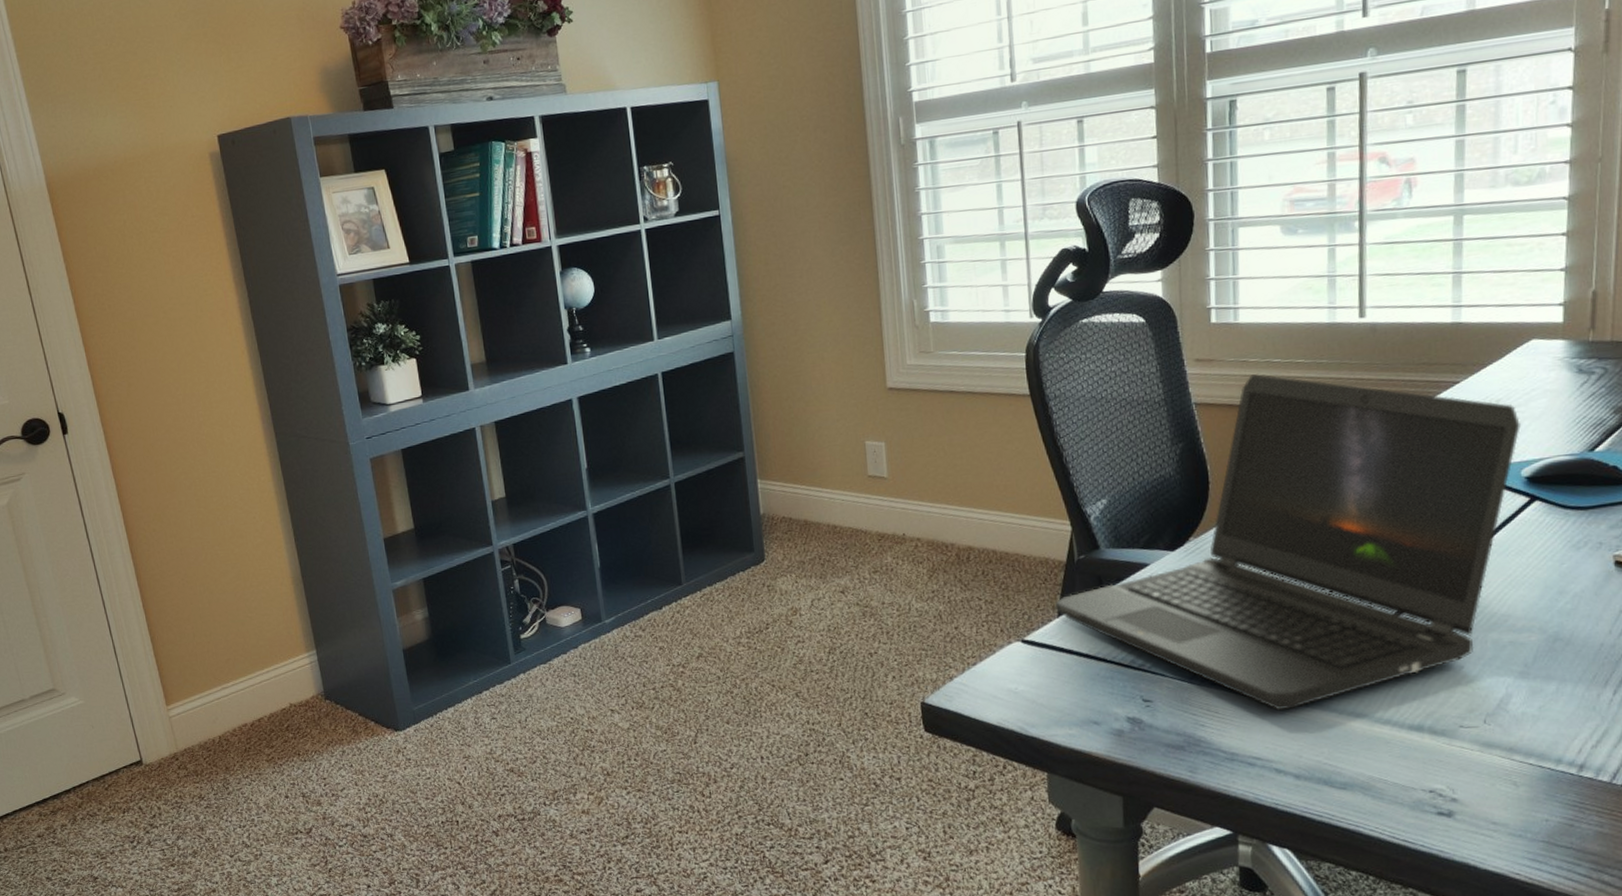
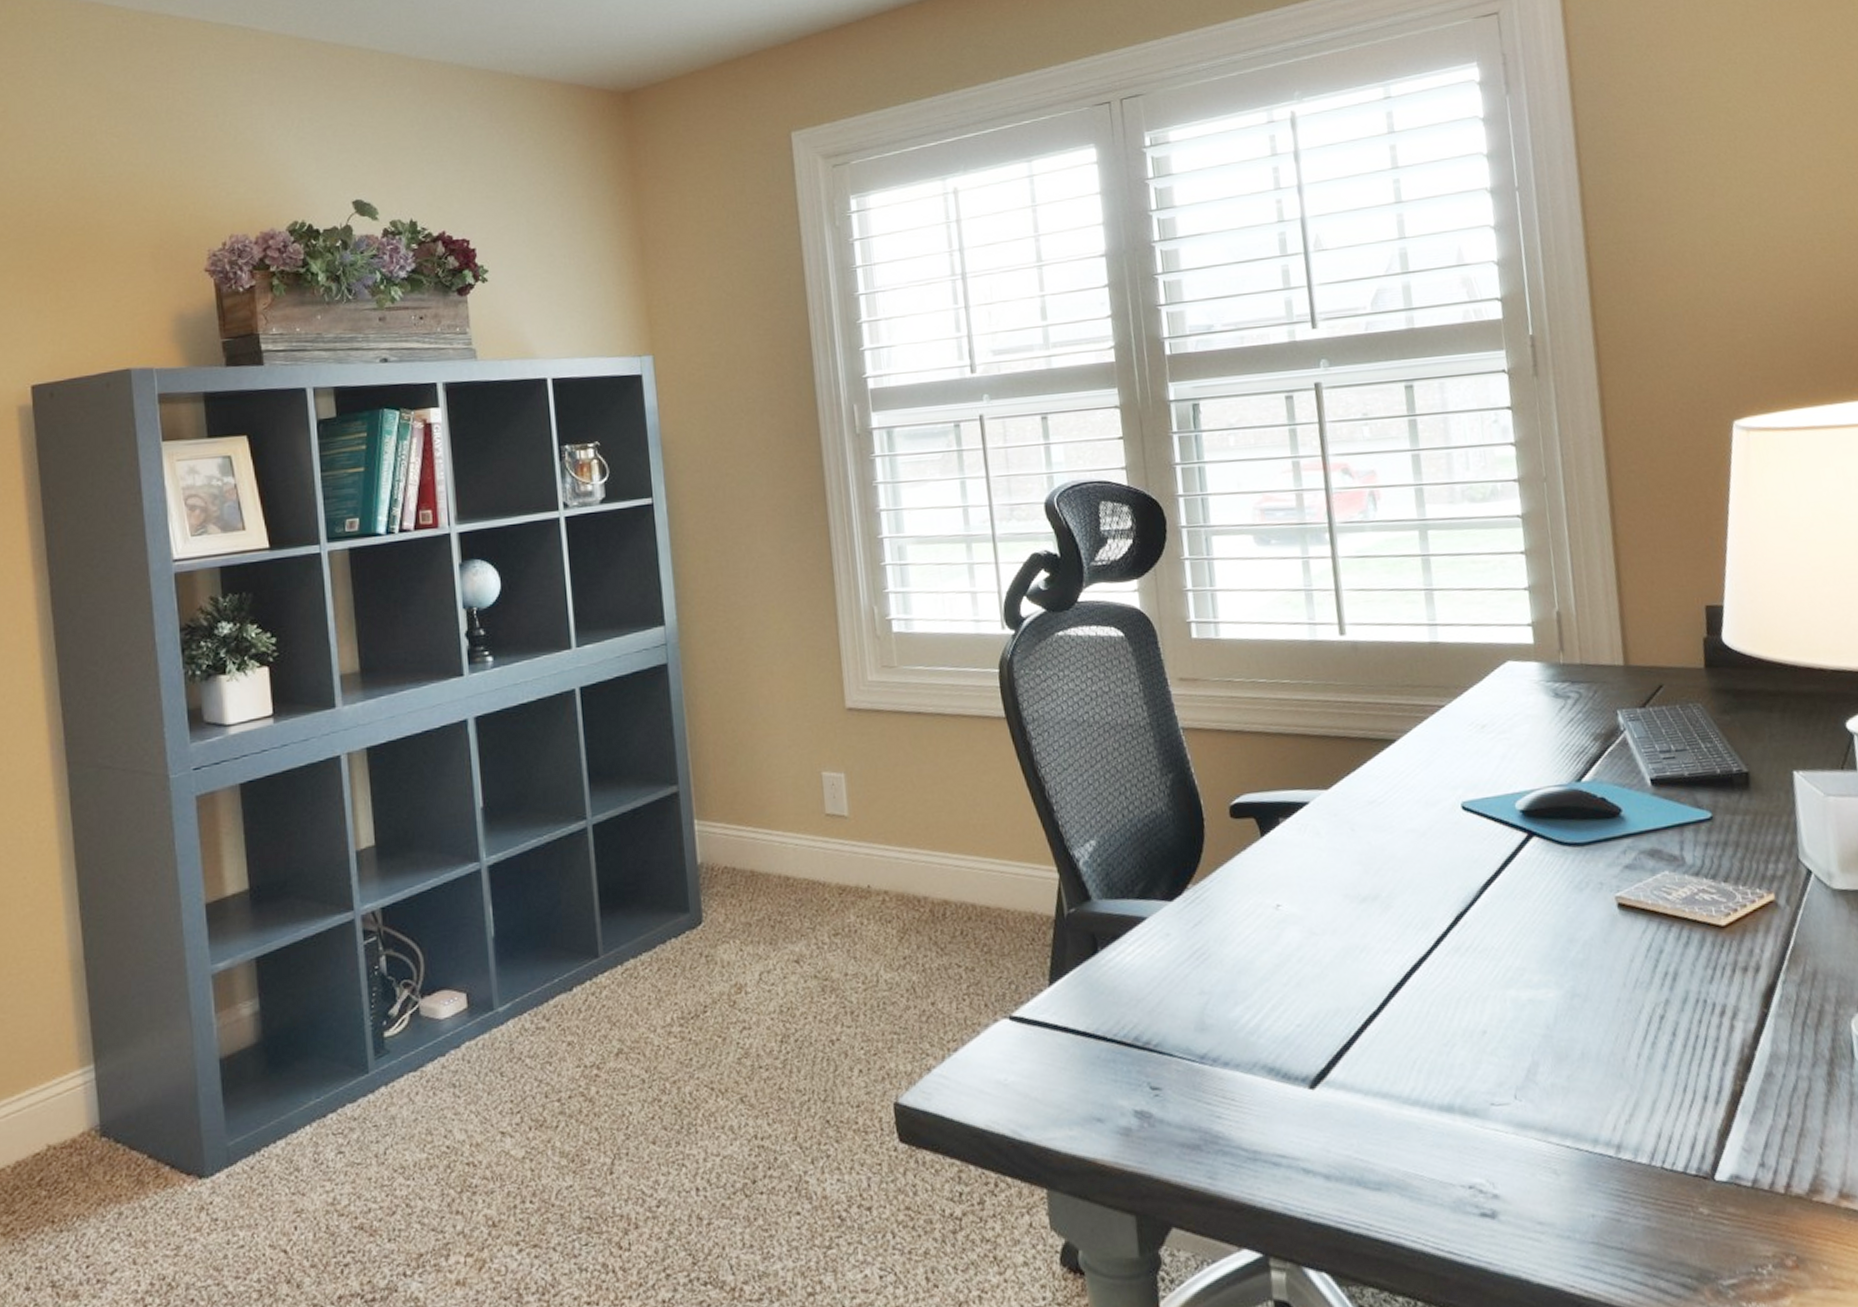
laptop computer: present [1054,373,1522,711] -> none [1045,694,1510,1094]

